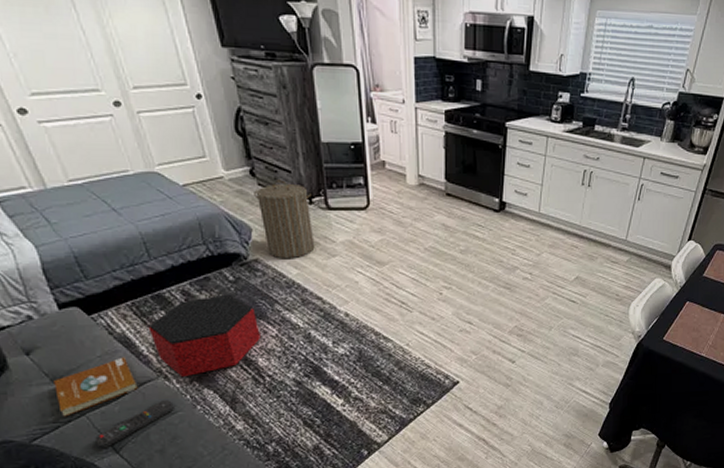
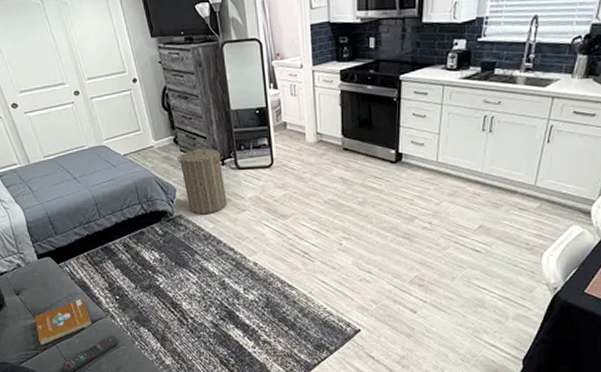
ottoman: present [148,294,260,378] -> none [99,246,184,317]

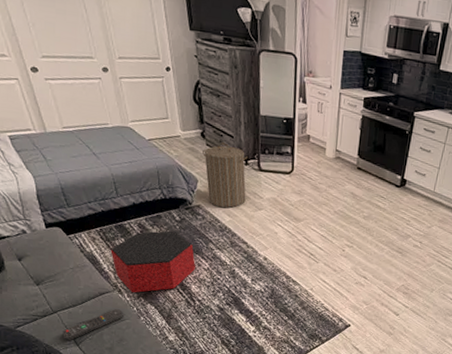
book: present [34,298,92,346] -> none [37,271,98,312]
ottoman: none [99,246,184,317] -> present [110,230,195,293]

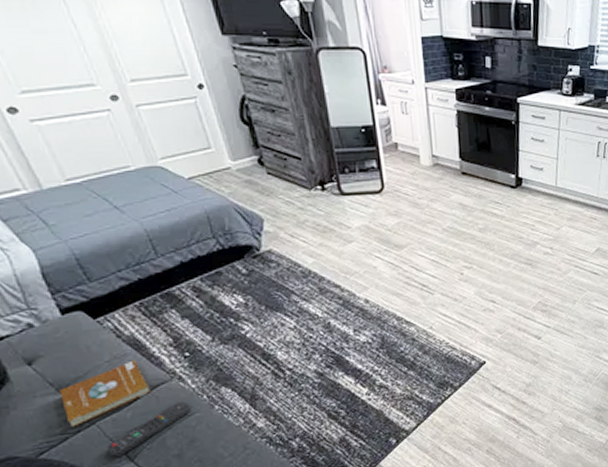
book: none [37,271,98,312] -> present [59,360,151,428]
ottoman: present [110,230,195,293] -> none [159,288,278,378]
laundry hamper: present [202,142,247,208] -> none [263,167,330,248]

